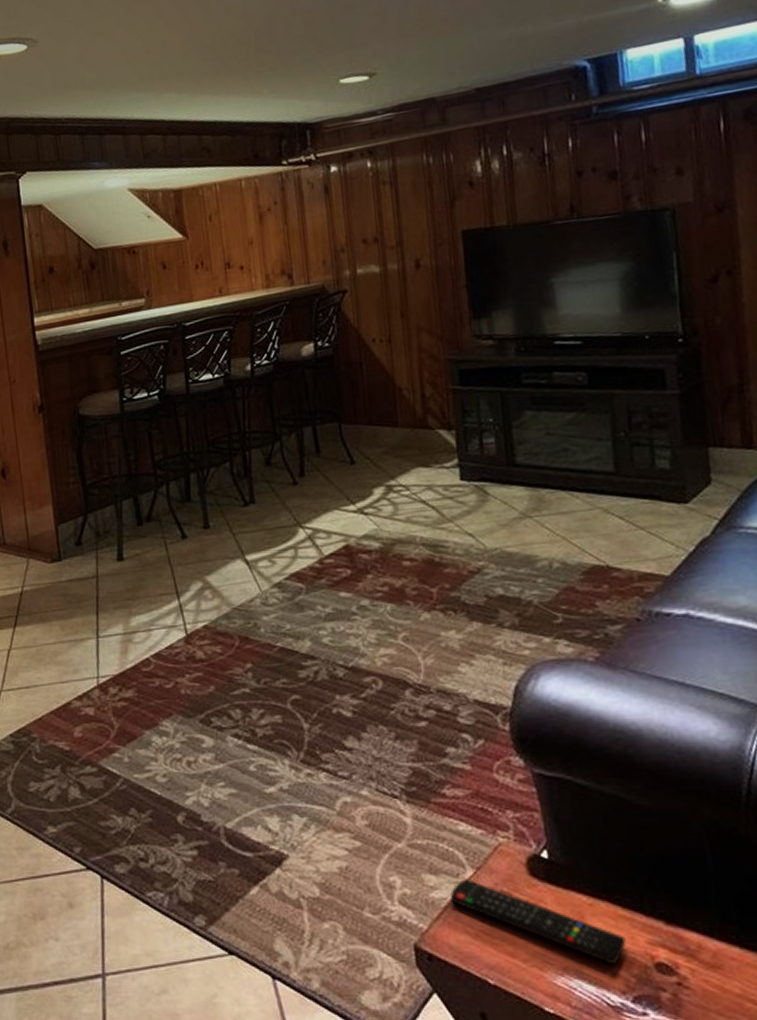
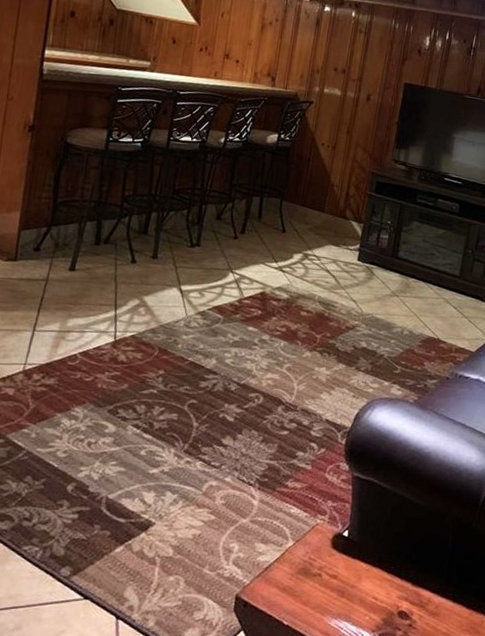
remote control: present [449,879,627,966] -> none [271,548,384,612]

